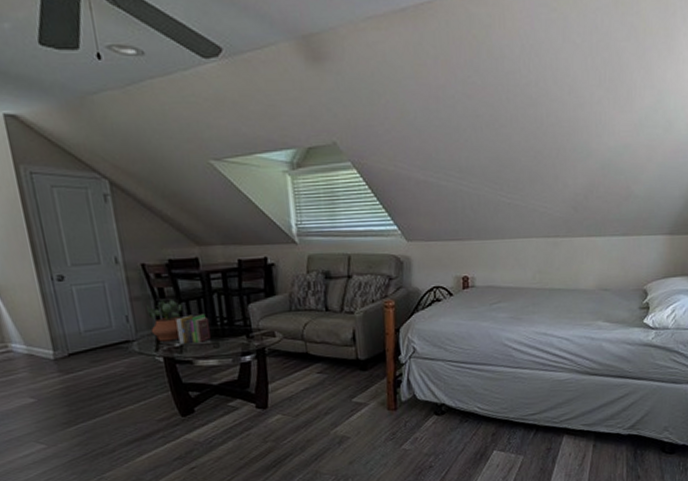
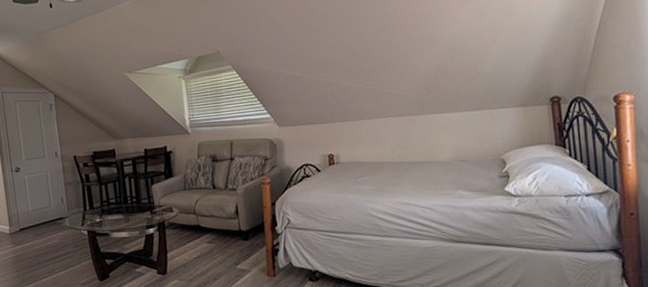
potted plant: present [147,300,188,342] -> none [76,183,107,218]
books: present [176,314,212,344] -> none [97,194,124,219]

